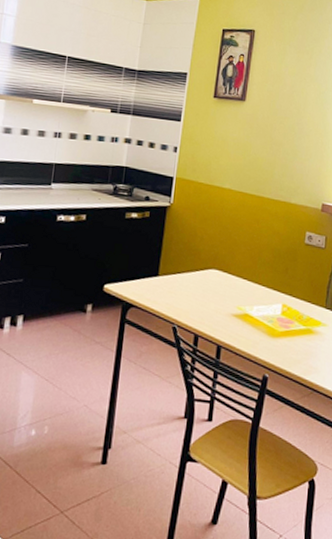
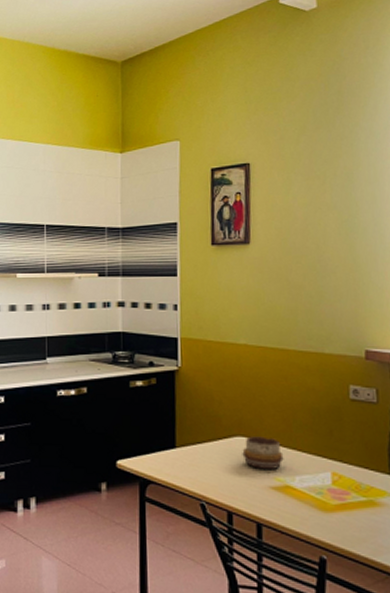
decorative bowl: none [213,269,247,299] -> present [242,436,284,469]

